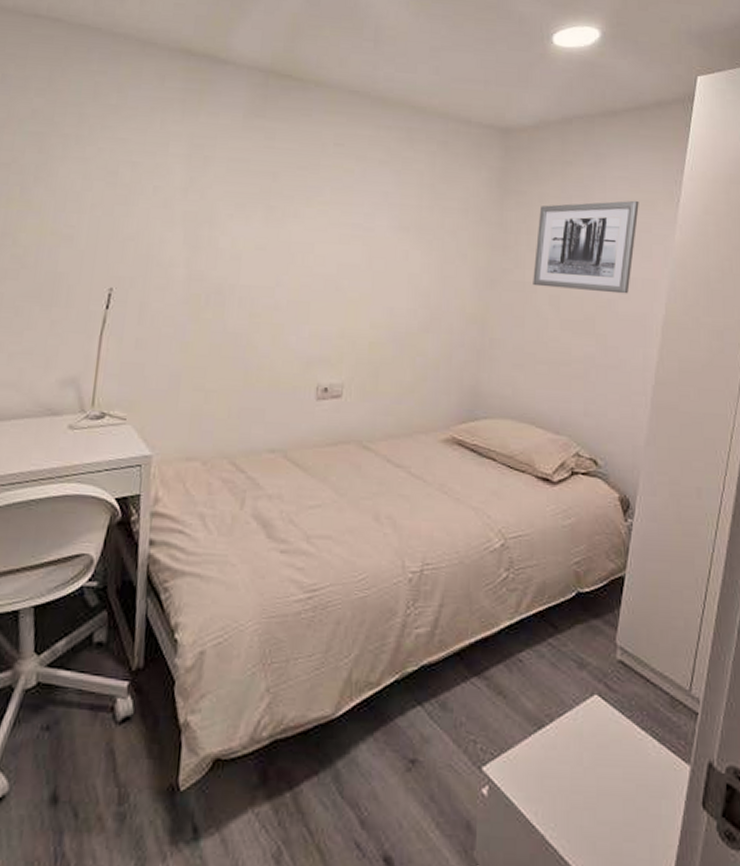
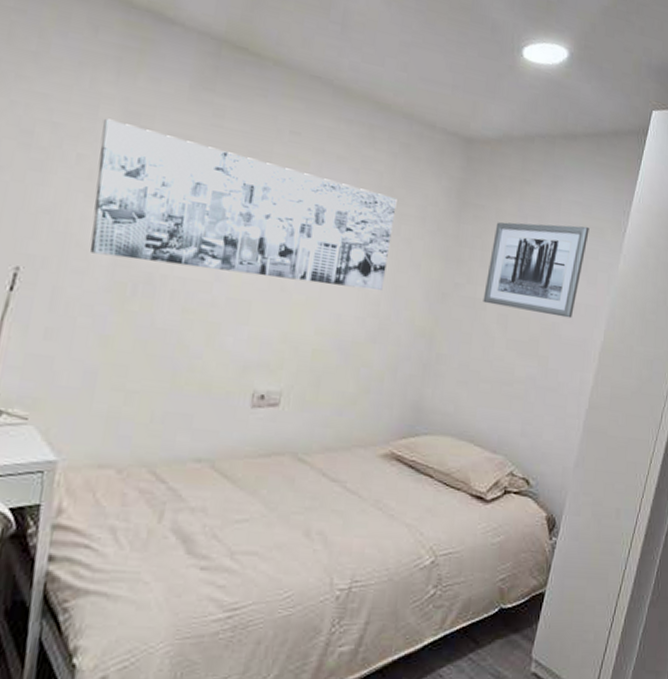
wall art: none [168,153,439,283] -> present [90,118,397,291]

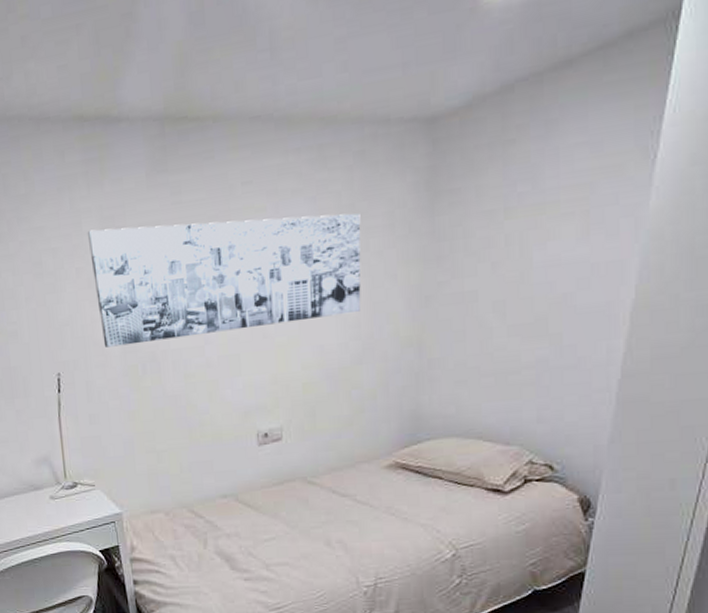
wall art: present [483,222,589,319] -> none [473,168,602,295]

